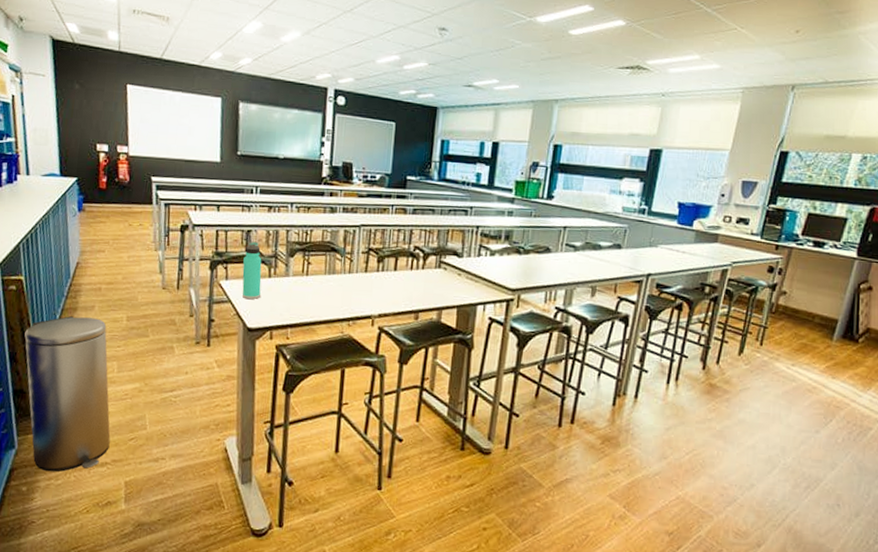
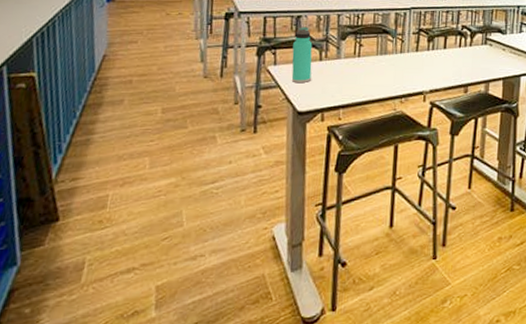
pedal bin: present [24,316,111,472] -> none [34,112,140,287]

